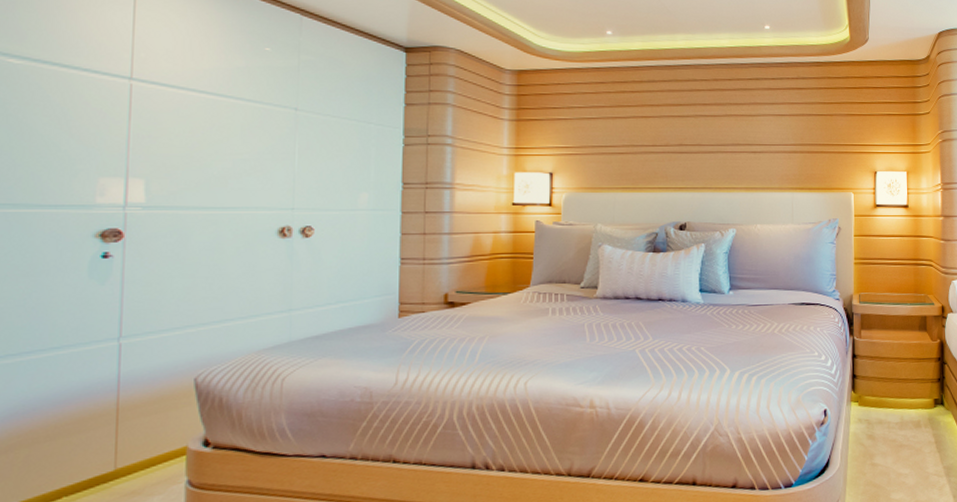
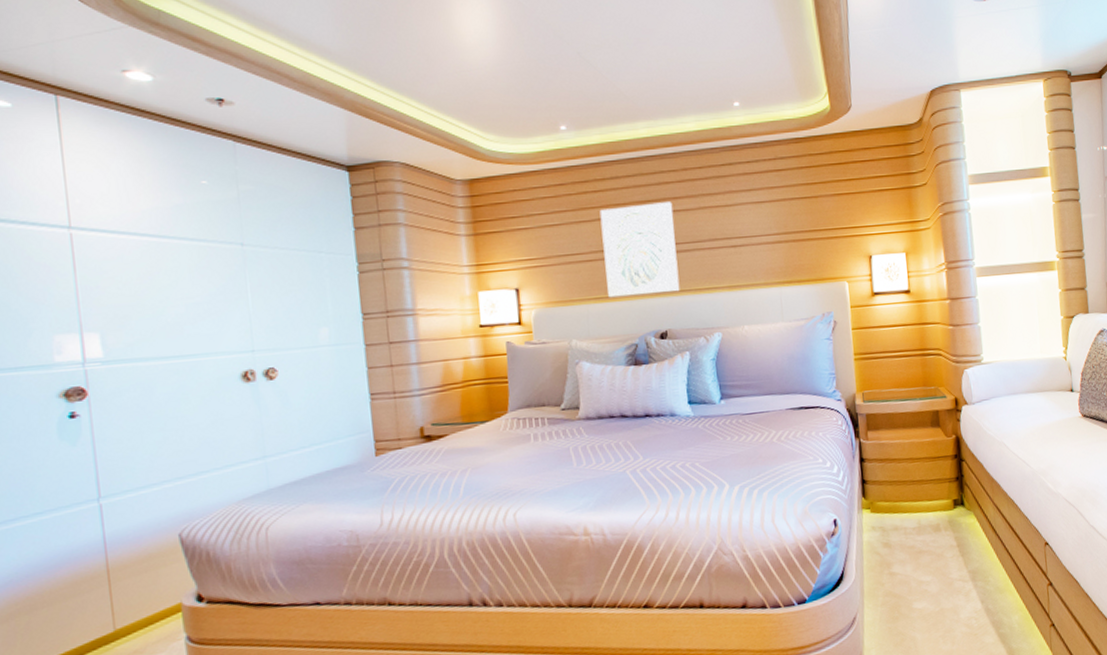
wall art: none [635,107,702,189] -> present [599,202,680,298]

